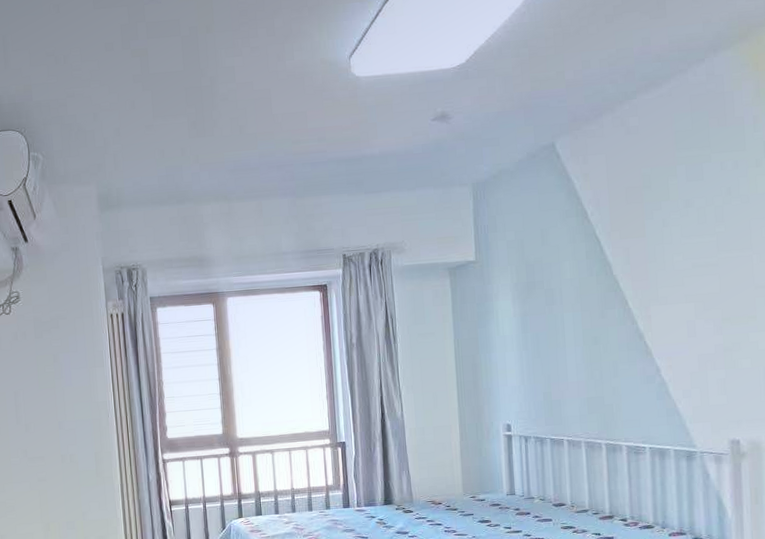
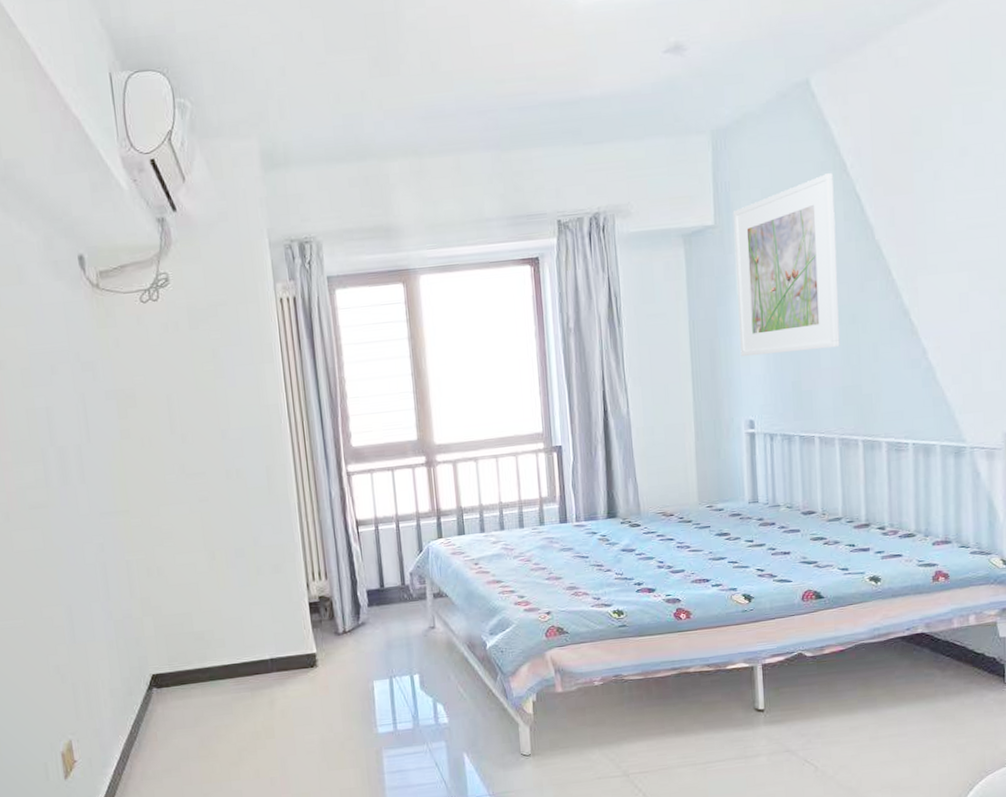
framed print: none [491,220,584,371] -> present [732,173,840,357]

